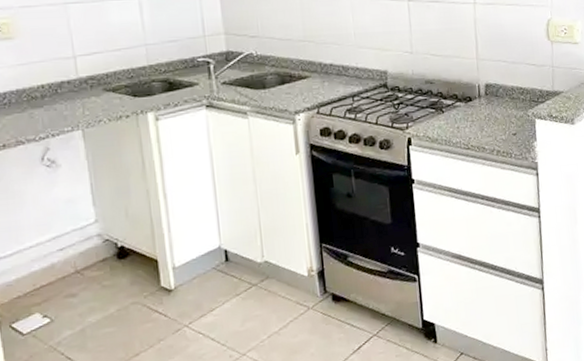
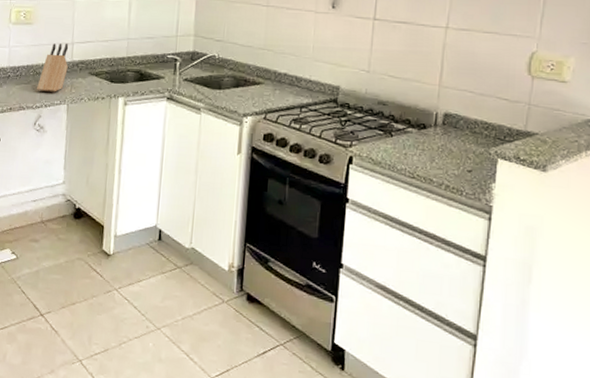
knife block: none [36,57,74,119] -> present [37,43,69,92]

